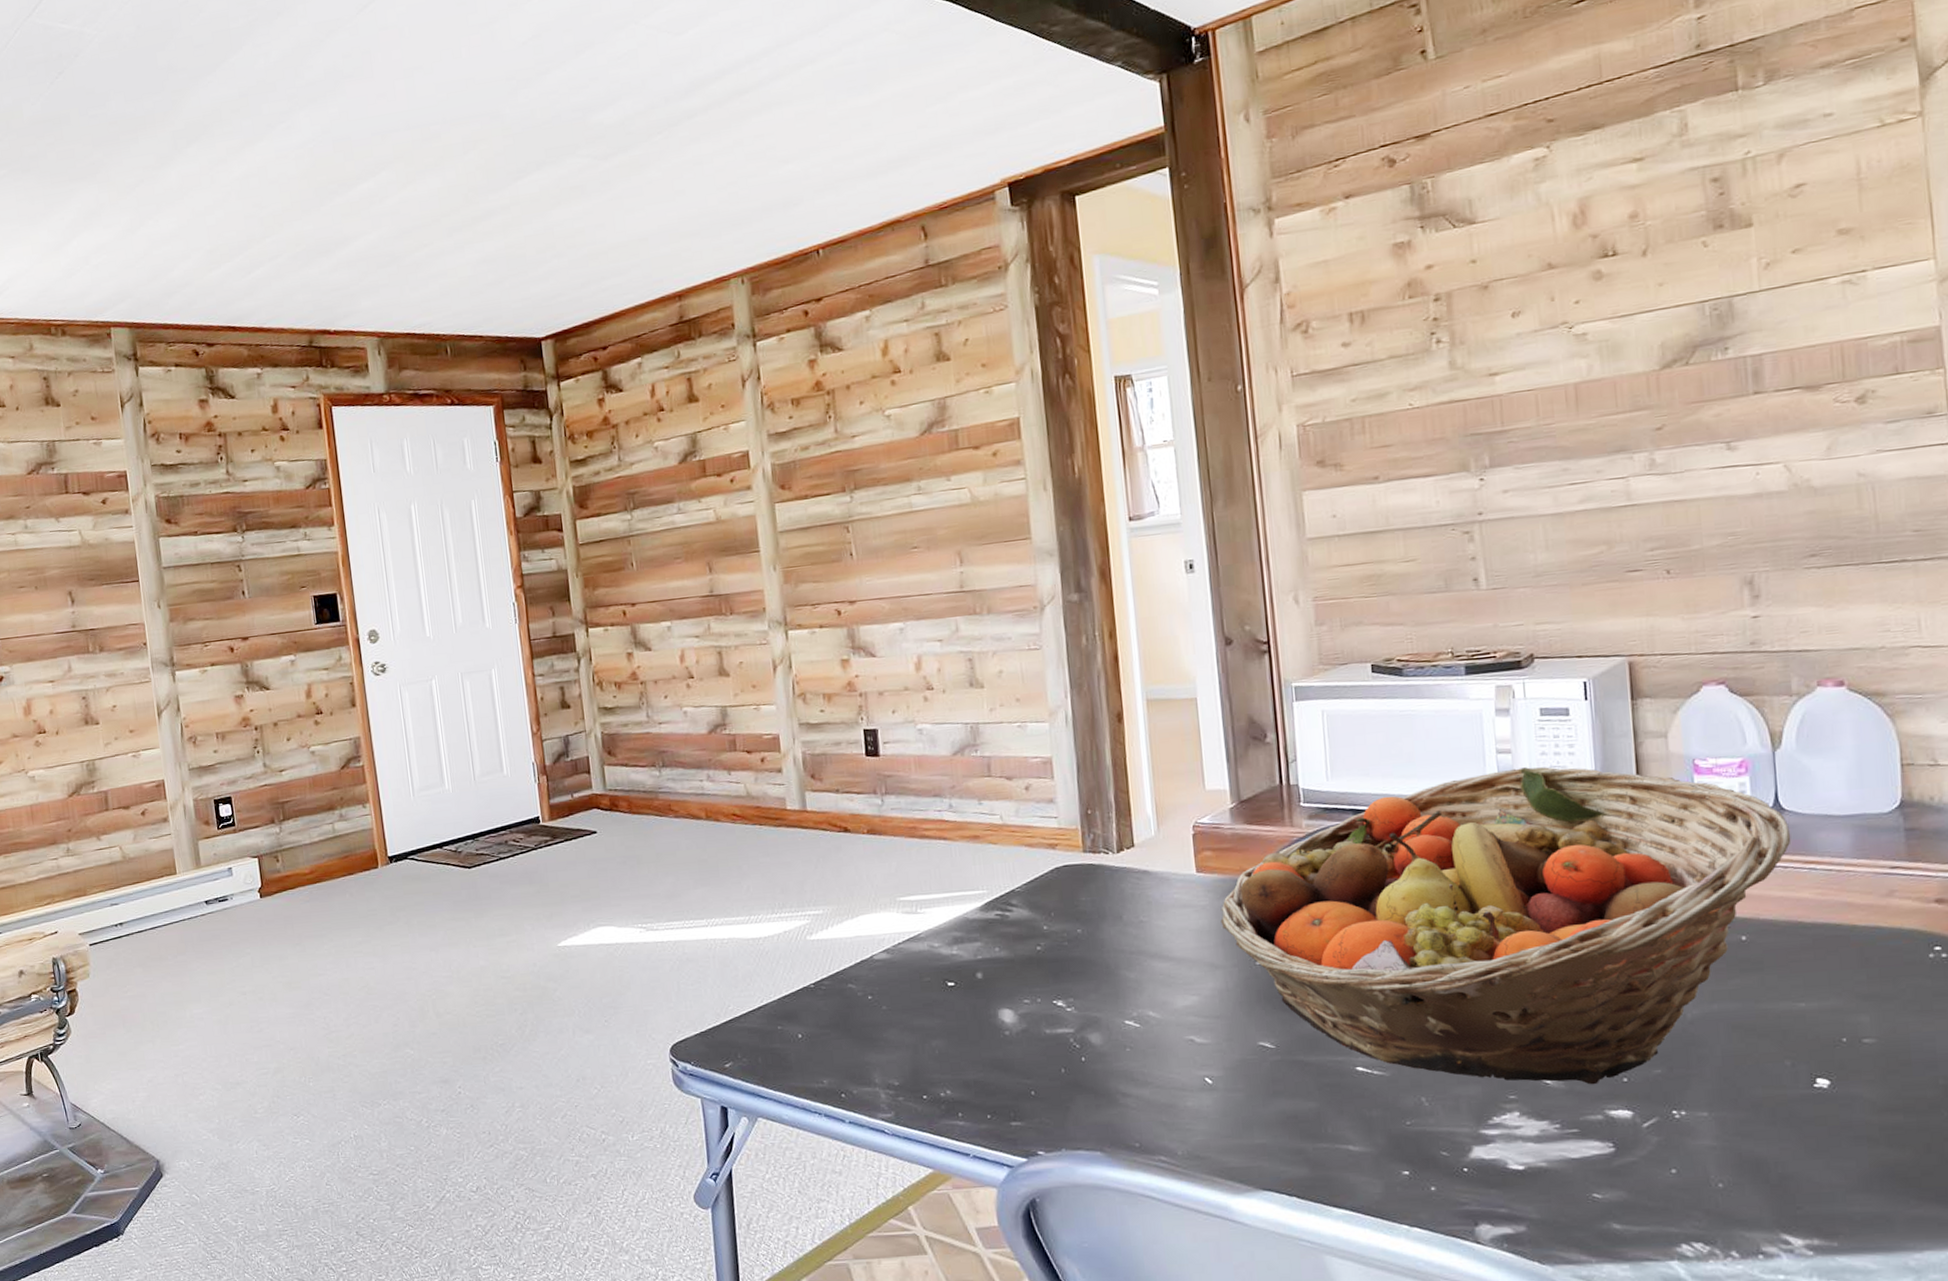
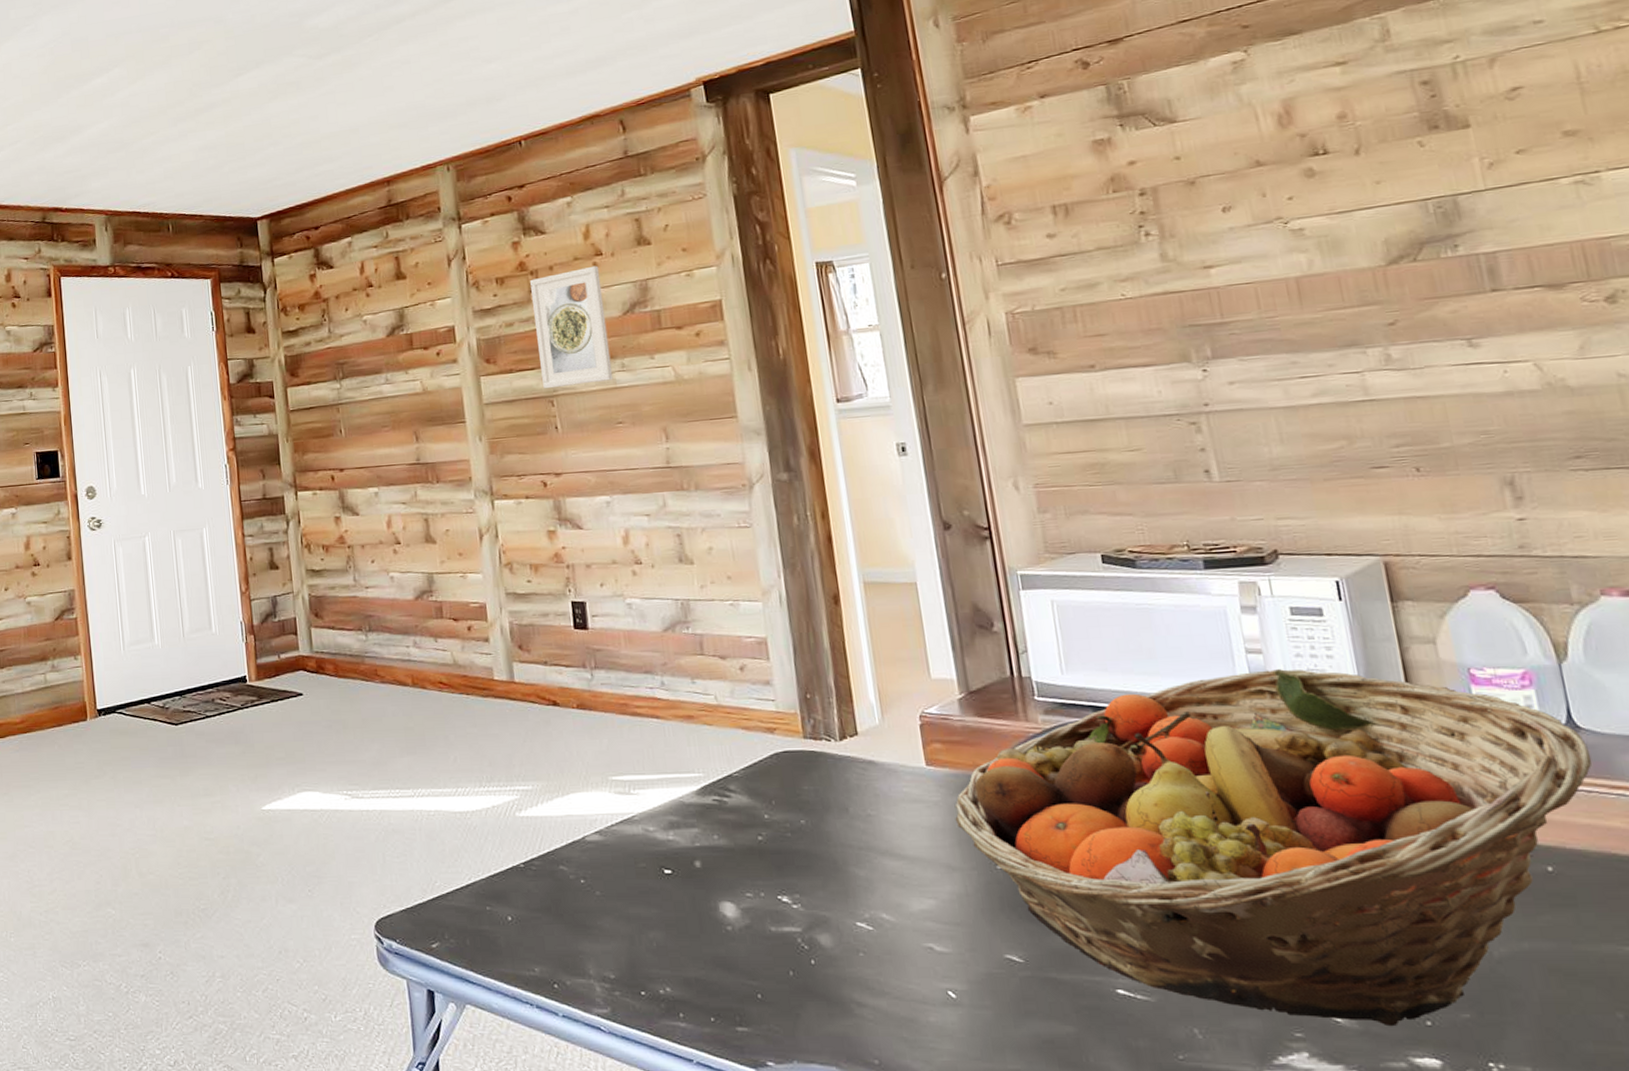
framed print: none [827,384,909,515] -> present [530,265,614,389]

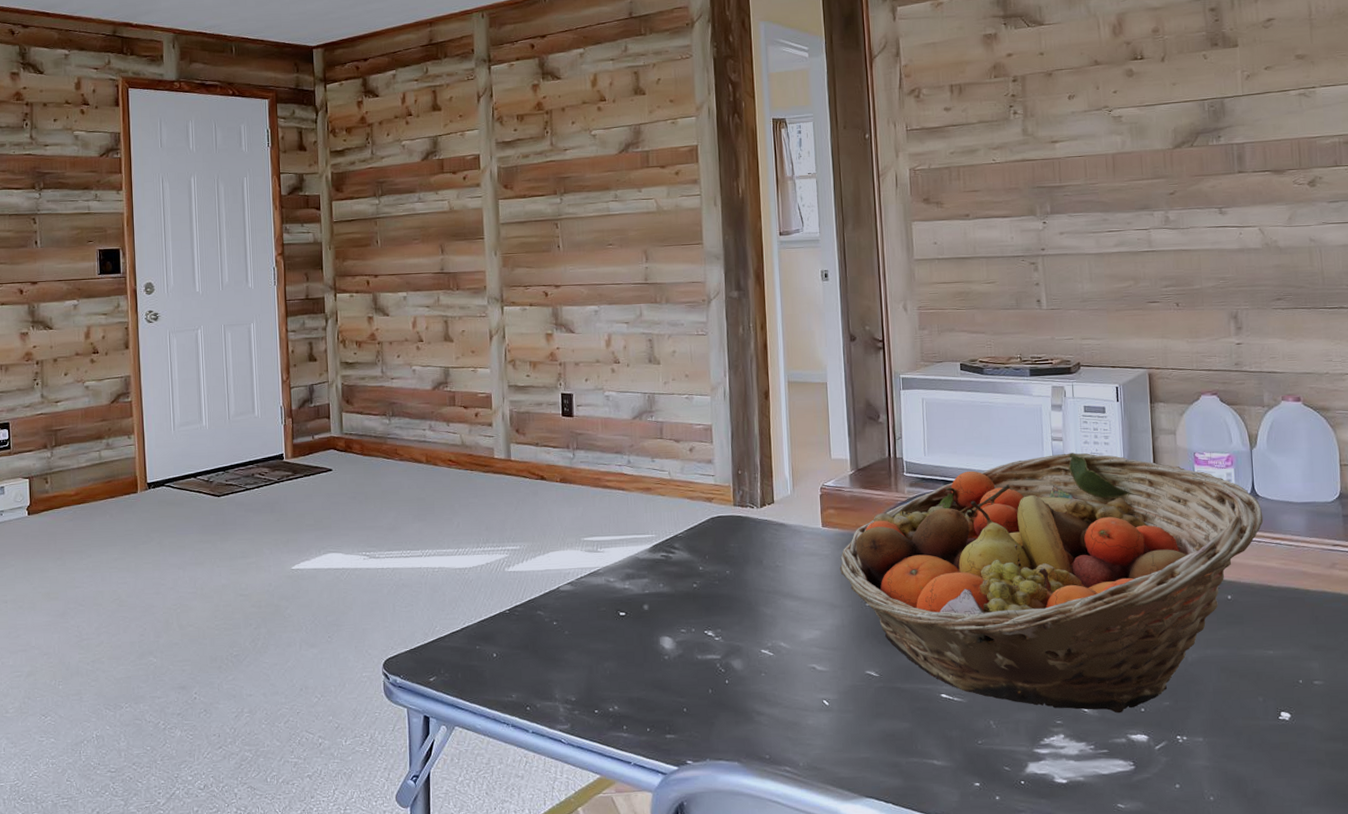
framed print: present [530,265,614,389] -> none [545,110,608,213]

